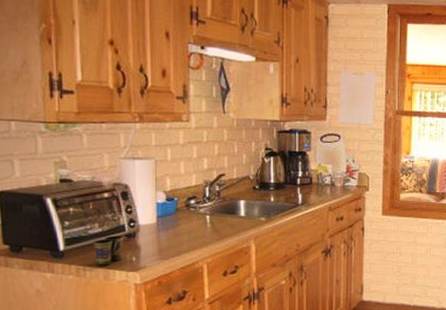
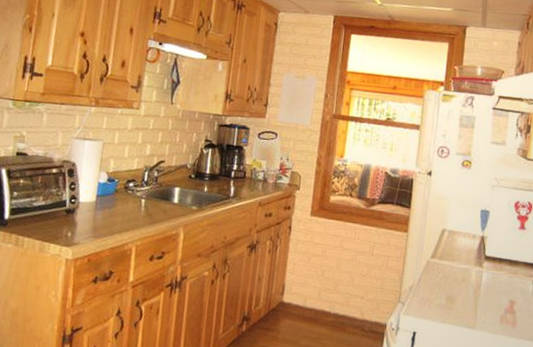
cup: present [93,235,123,265] -> none [35,209,63,238]

